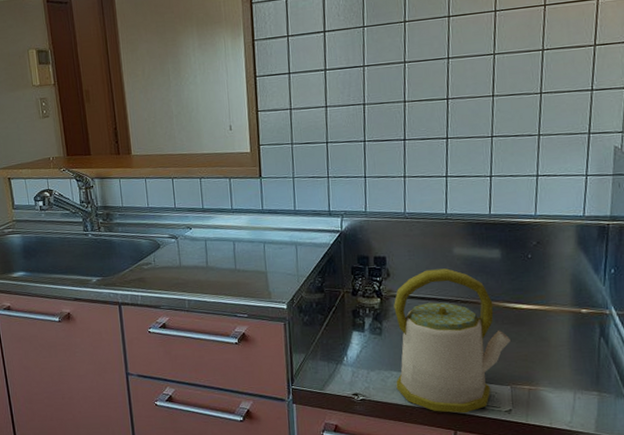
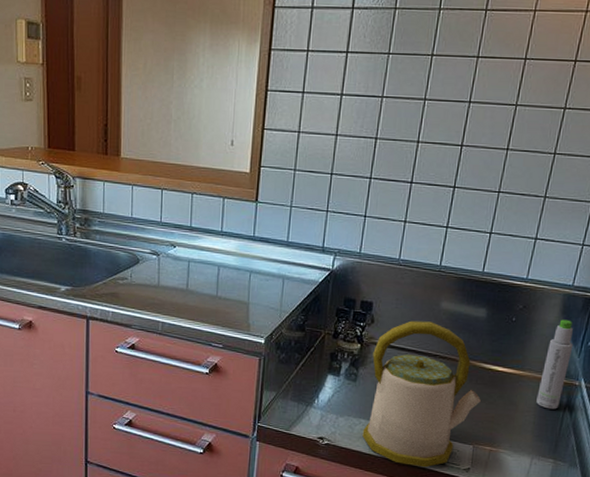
bottle: none [568,250,596,341] -> present [536,319,574,410]

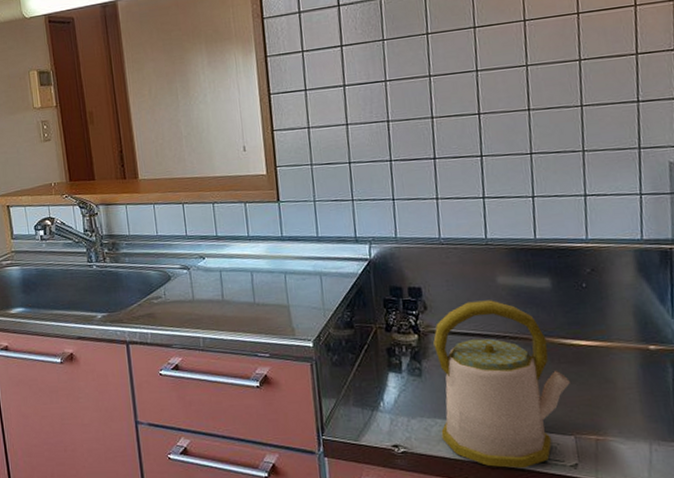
bottle: present [536,319,574,410] -> none [632,277,666,383]

